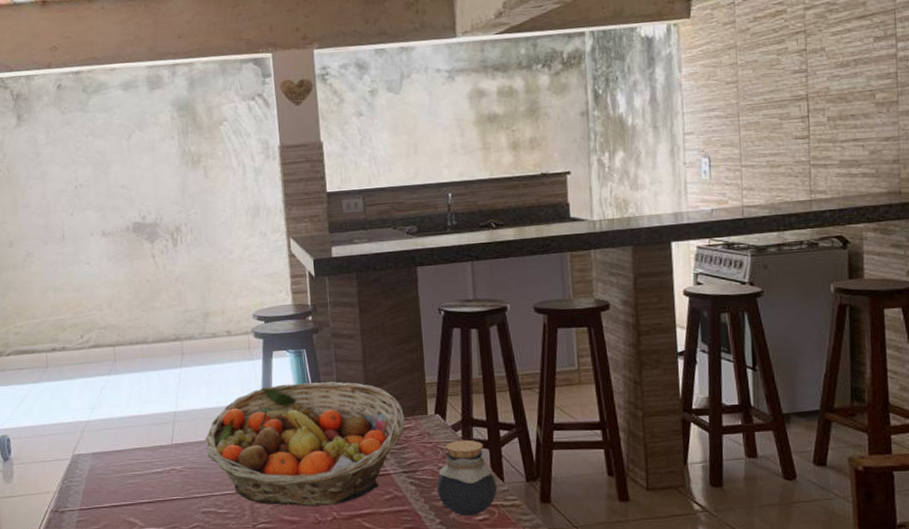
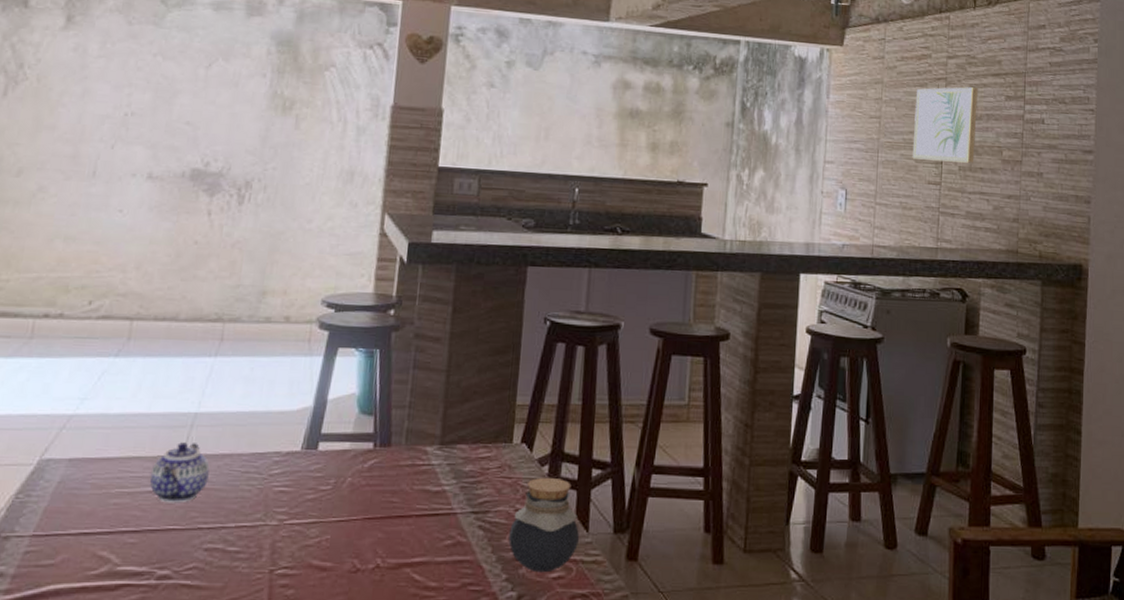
teapot: none [151,434,194,480] -> present [149,442,210,503]
fruit basket: present [205,382,405,506] -> none [227,390,485,550]
wall art: none [773,34,844,117] -> present [912,87,978,163]

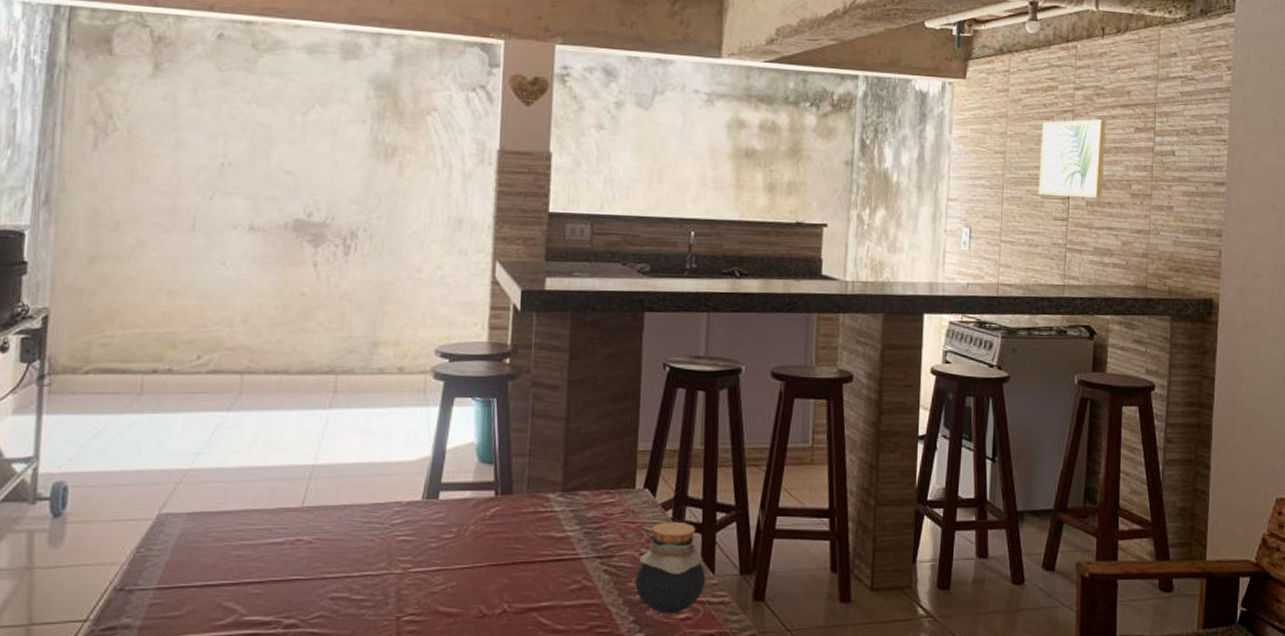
teapot: present [149,442,210,503] -> none [270,494,331,554]

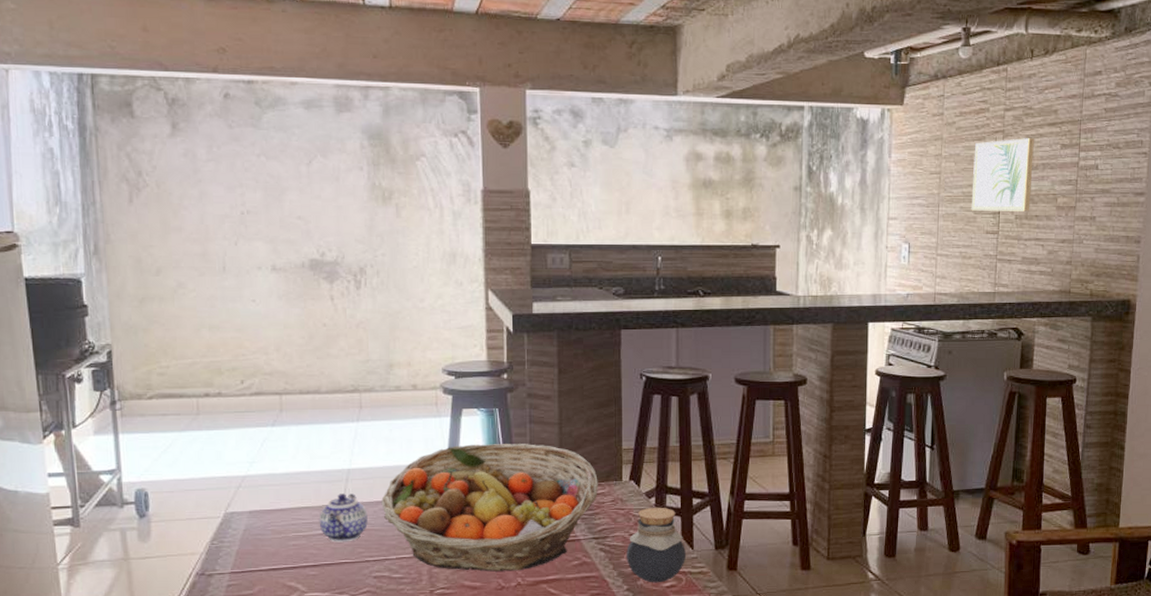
teapot: none [270,494,331,554] -> present [319,493,368,542]
fruit basket: none [348,439,607,595] -> present [381,443,598,572]

